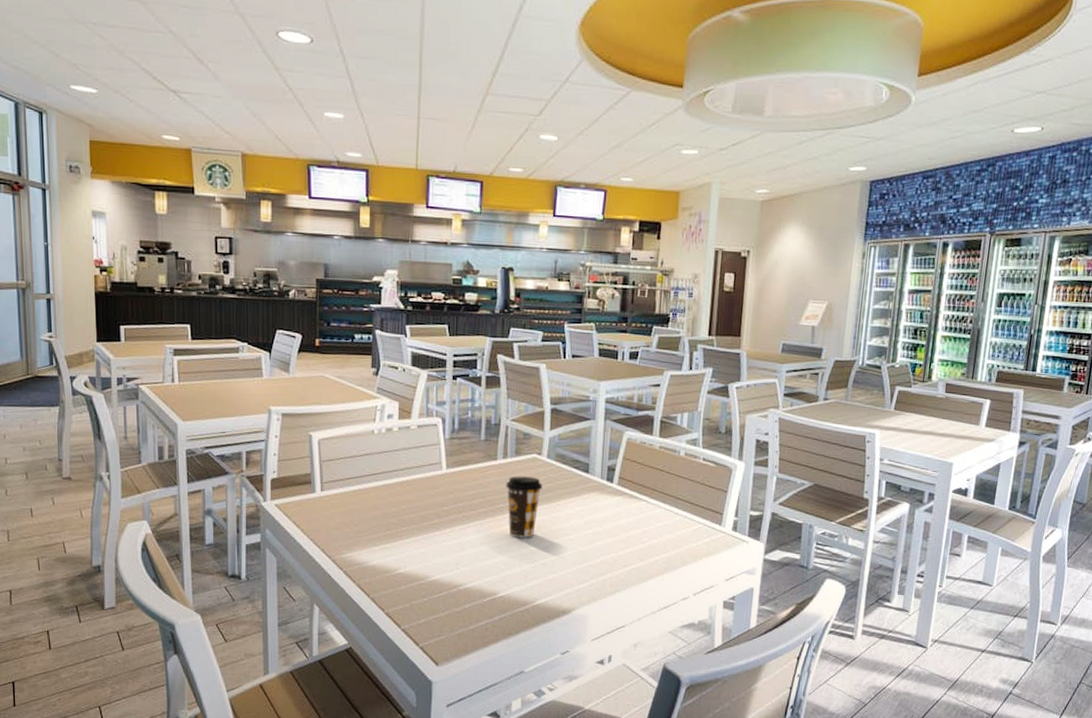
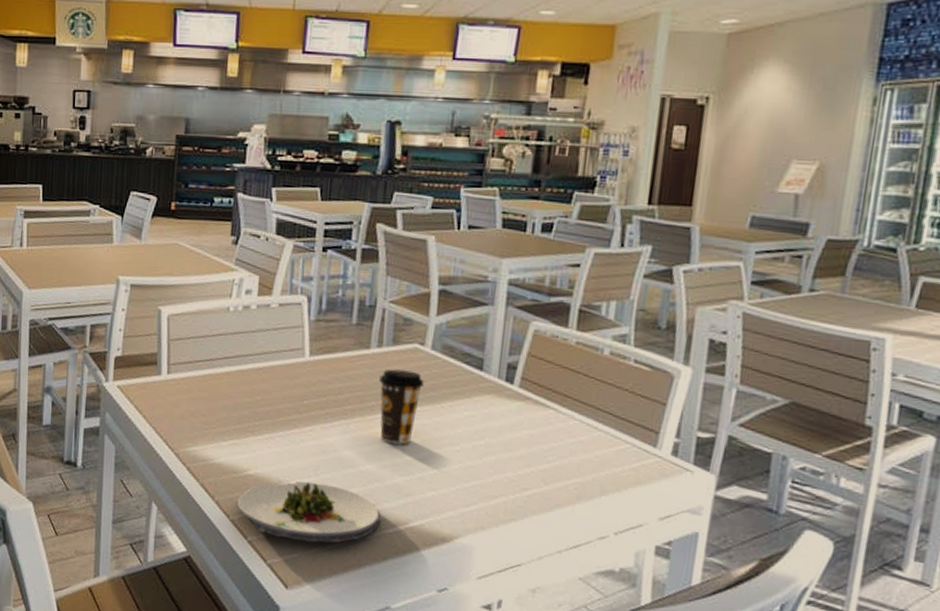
salad plate: none [389,574,513,625] -> present [236,480,381,543]

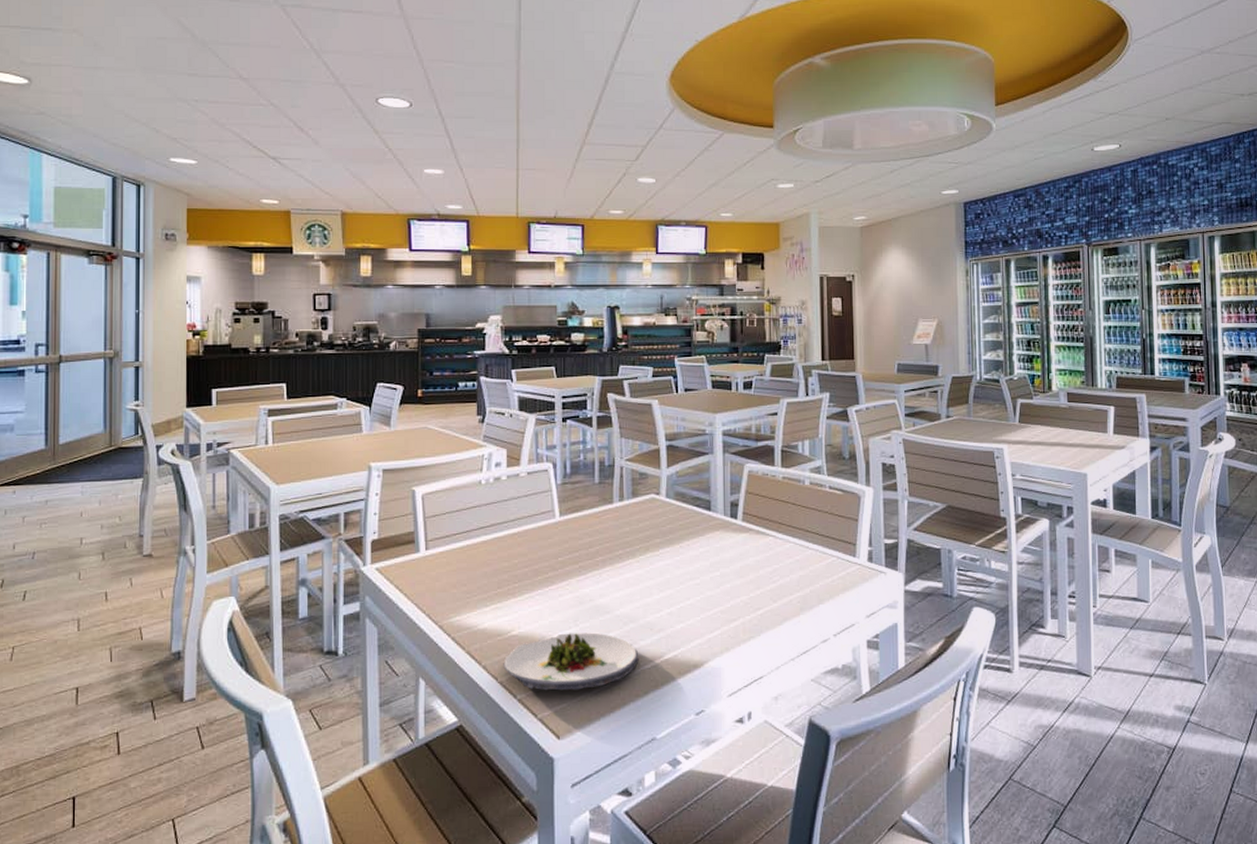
coffee cup: present [379,369,424,445] -> none [624,519,663,586]

